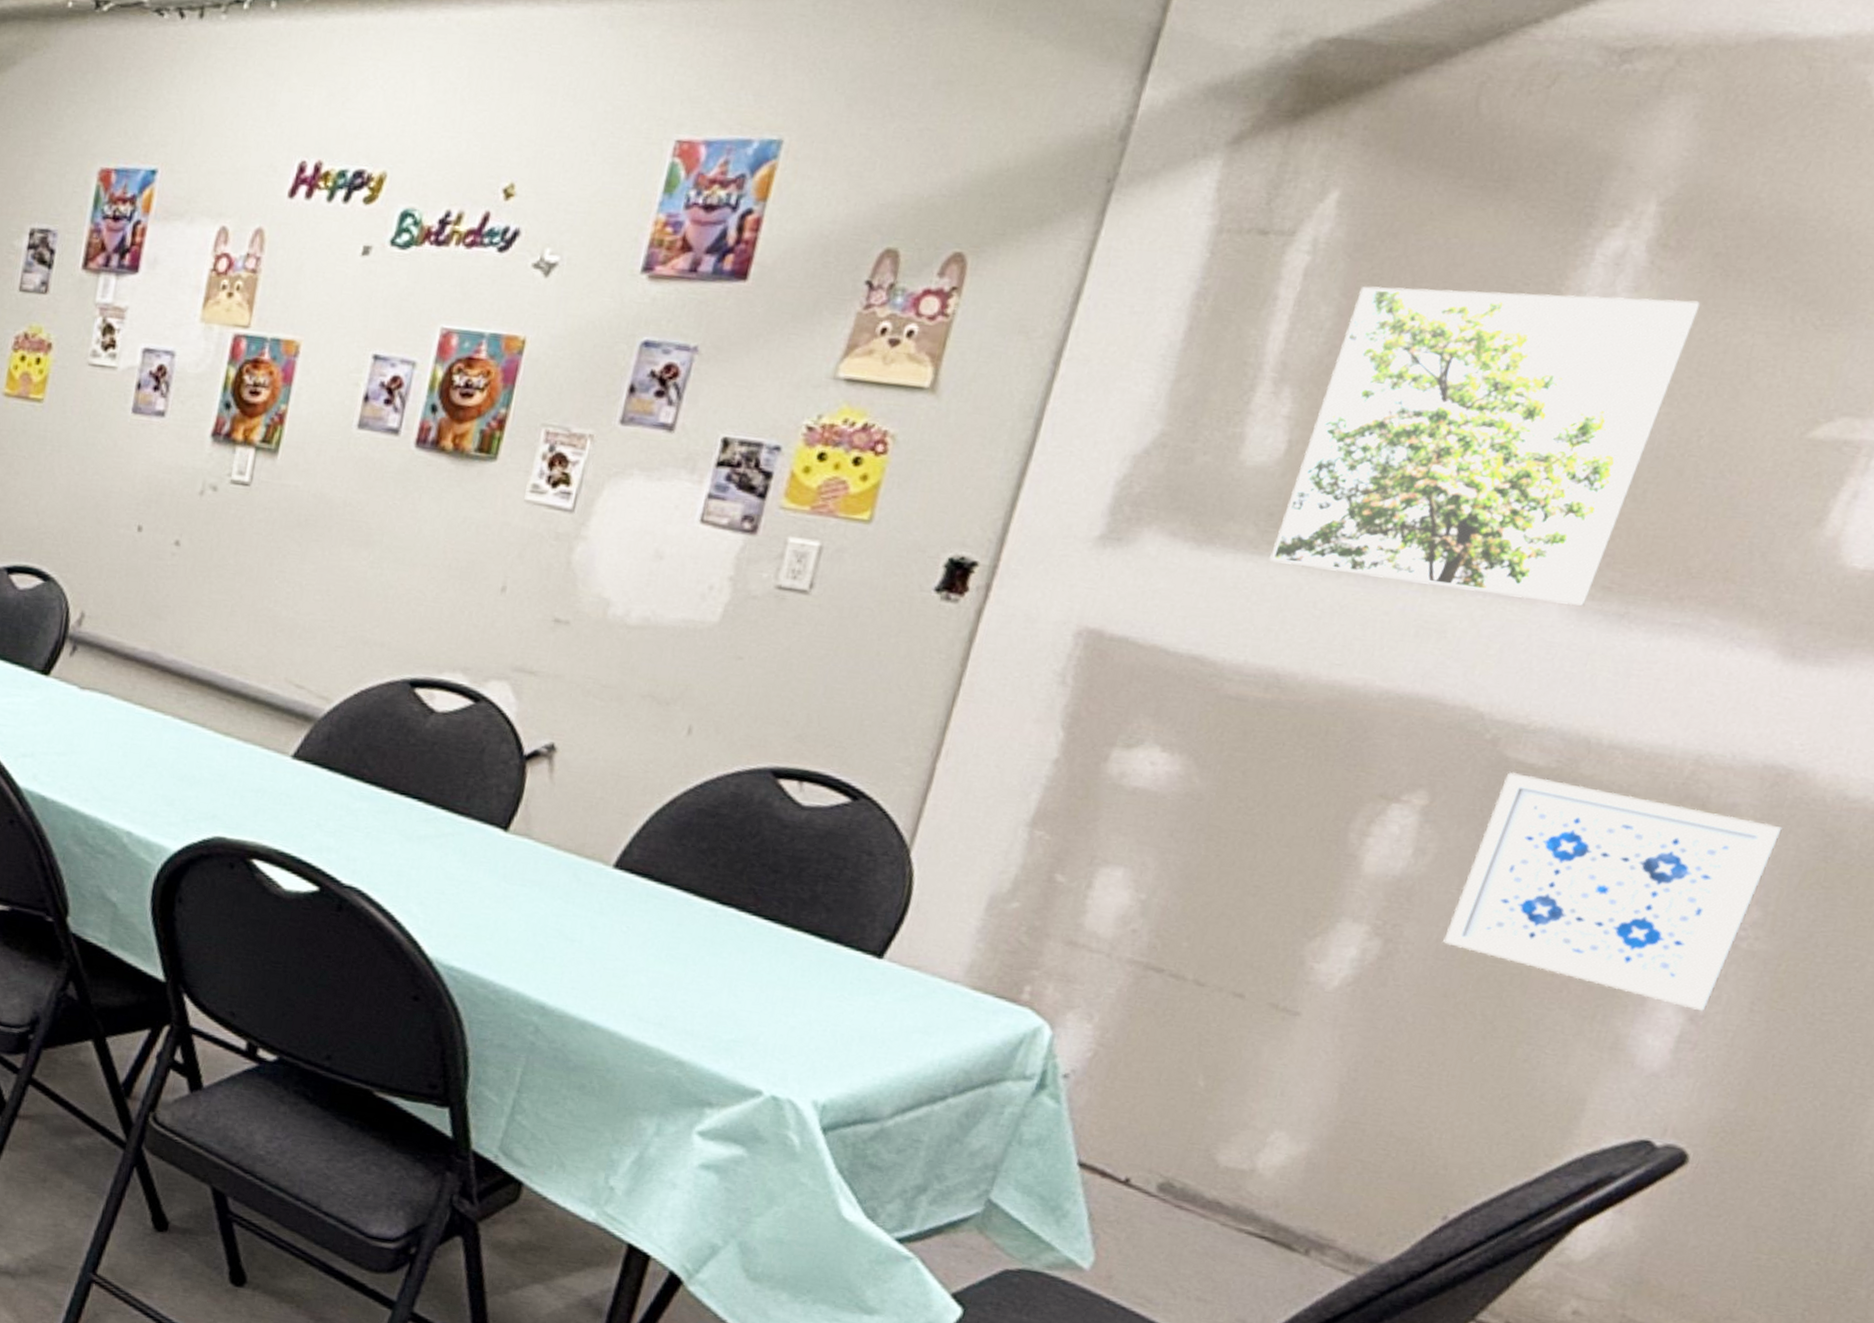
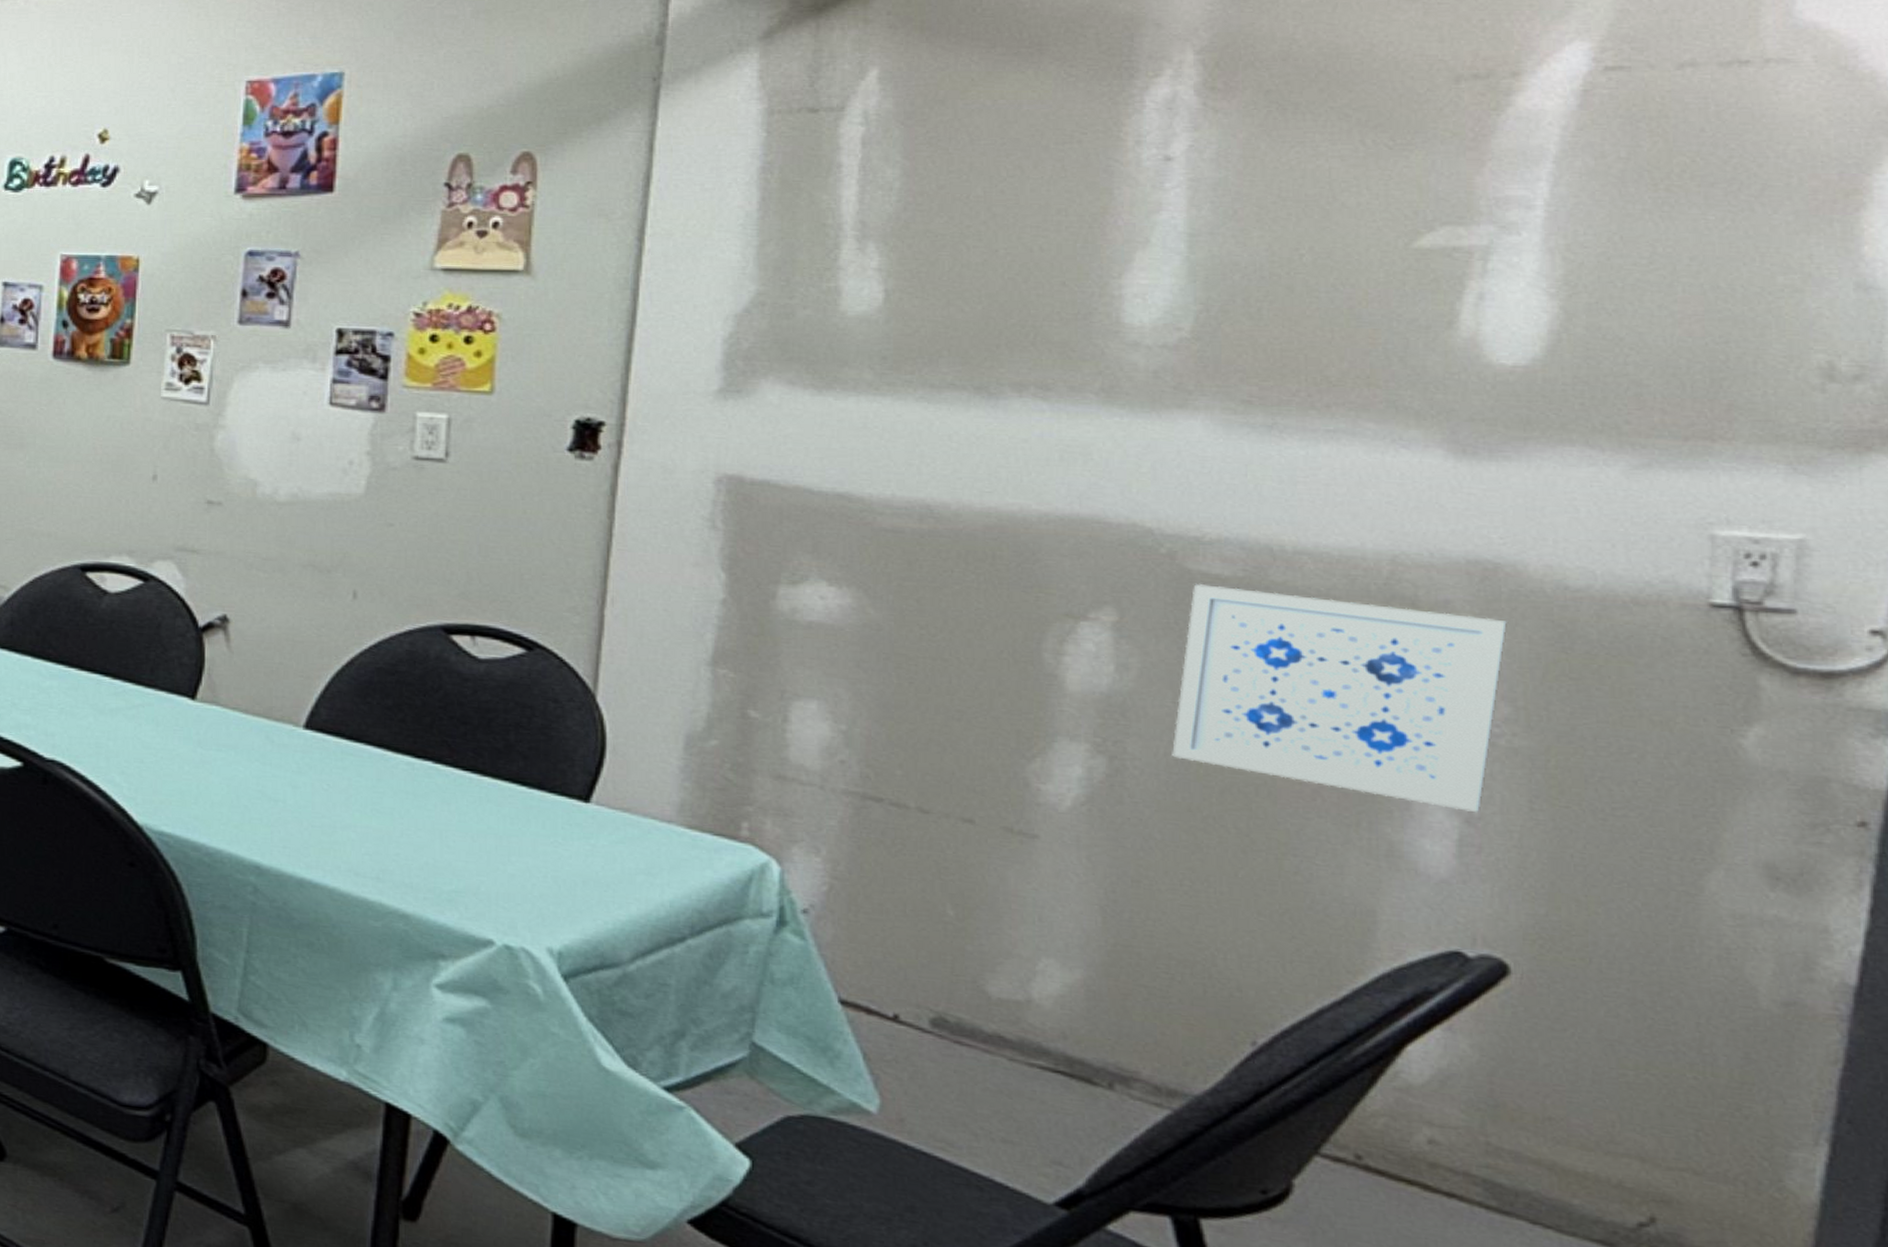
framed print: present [1269,286,1701,606] -> none [893,134,1265,421]

